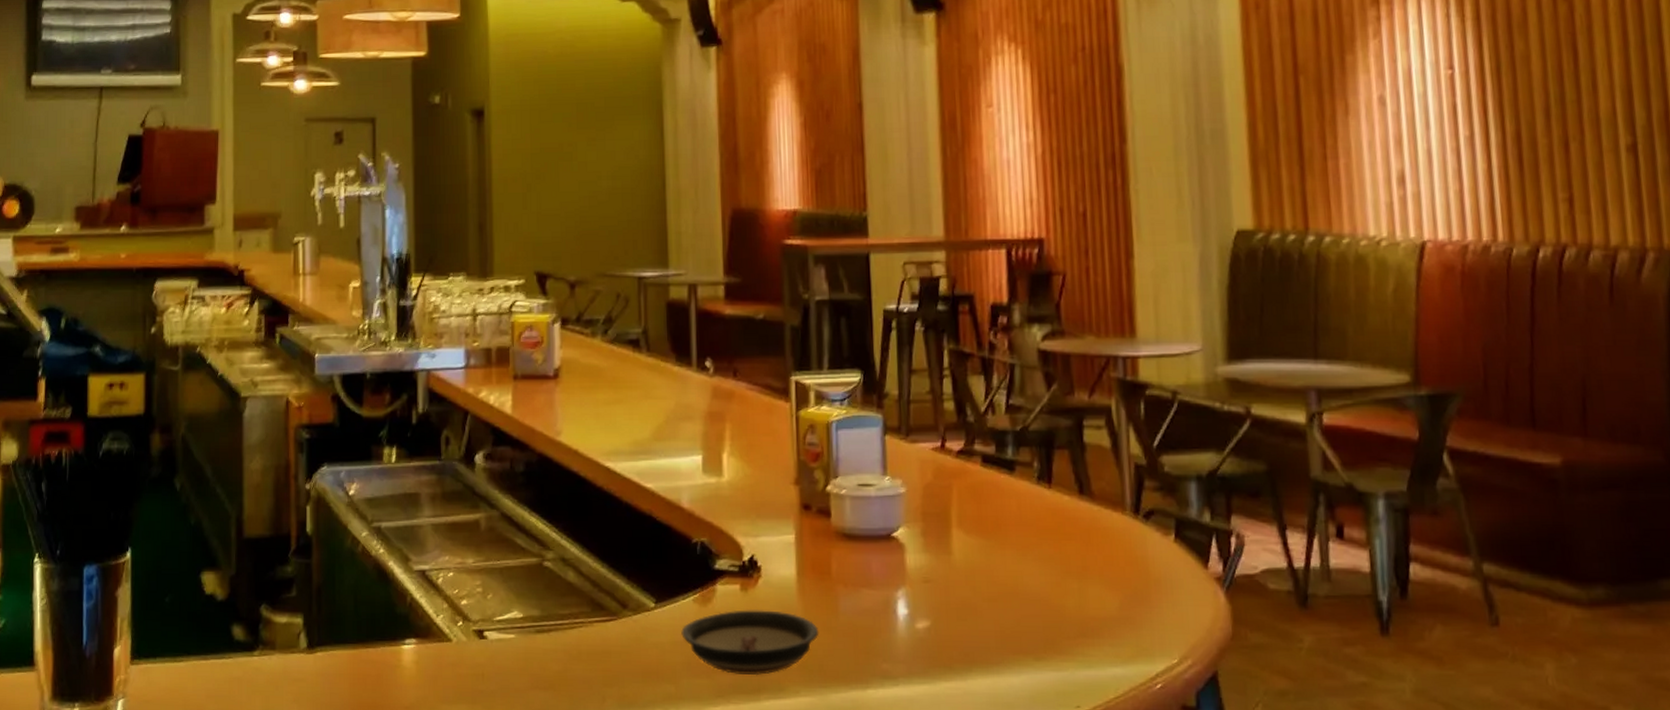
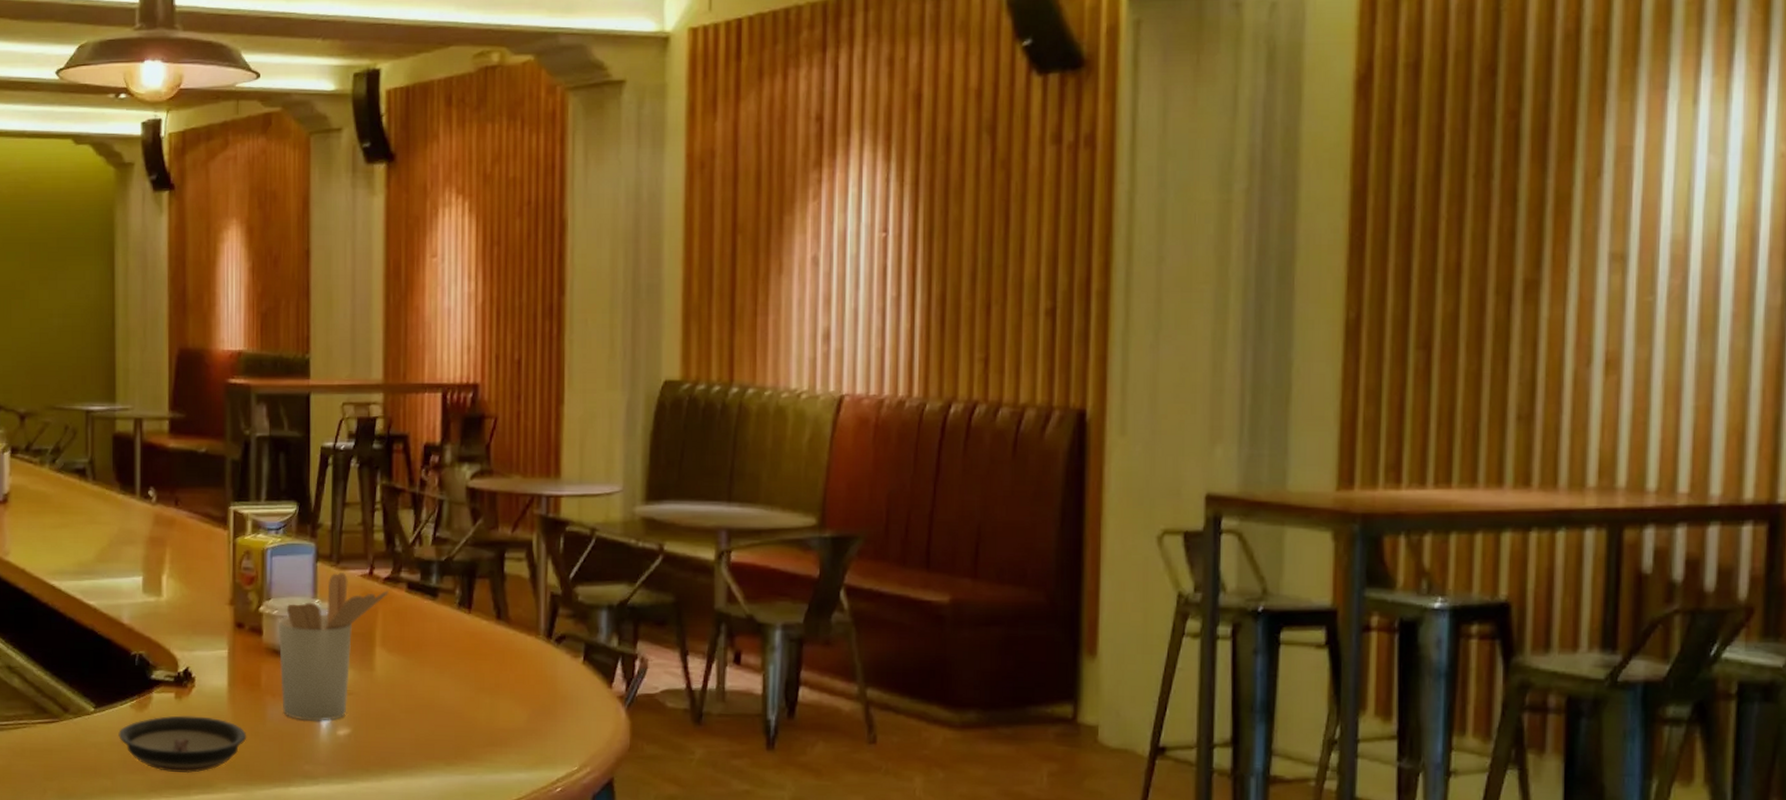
utensil holder: none [847,446,963,613] -> present [278,572,389,721]

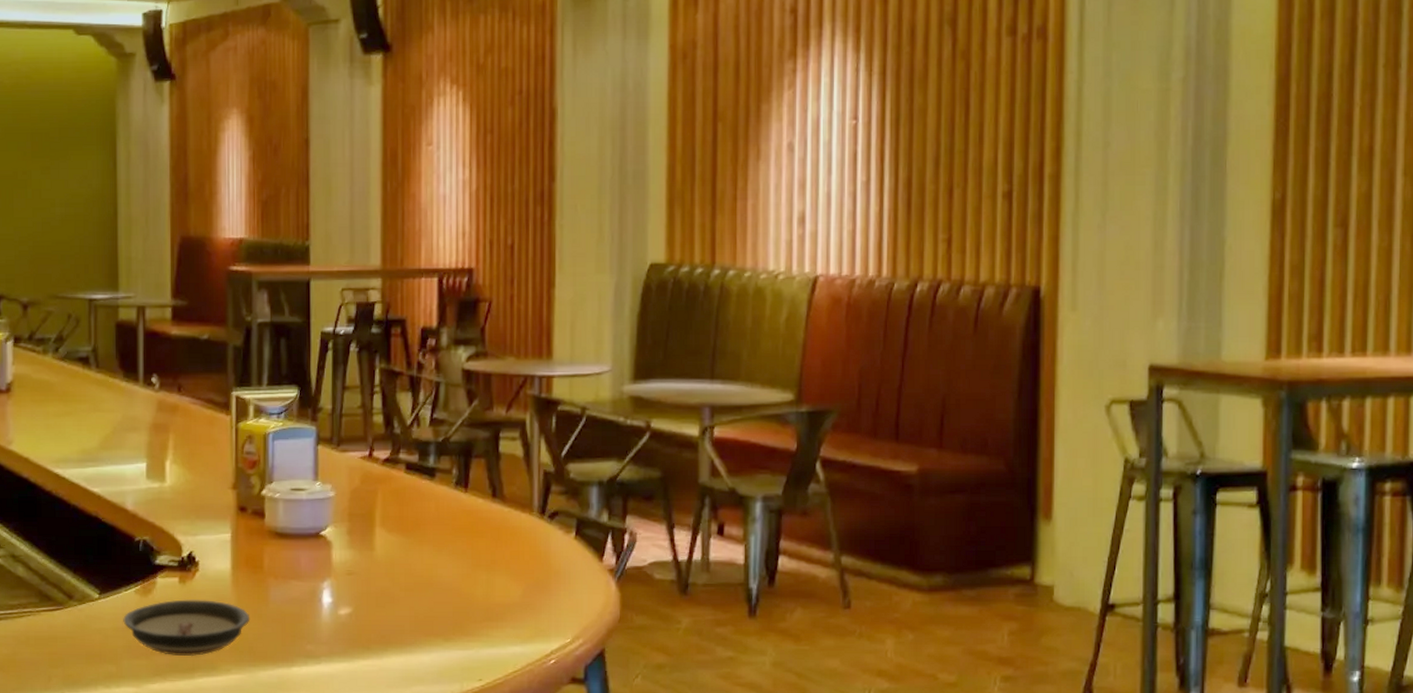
utensil holder: present [278,572,389,721] -> none [280,455,388,601]

